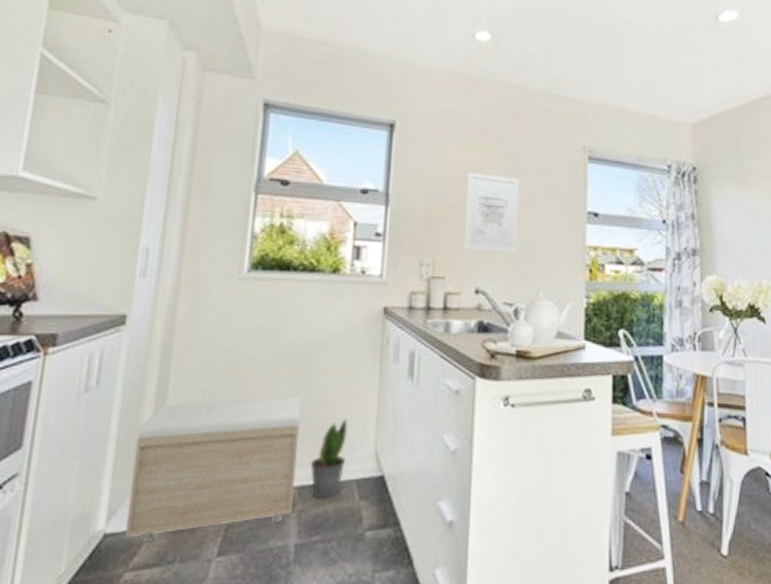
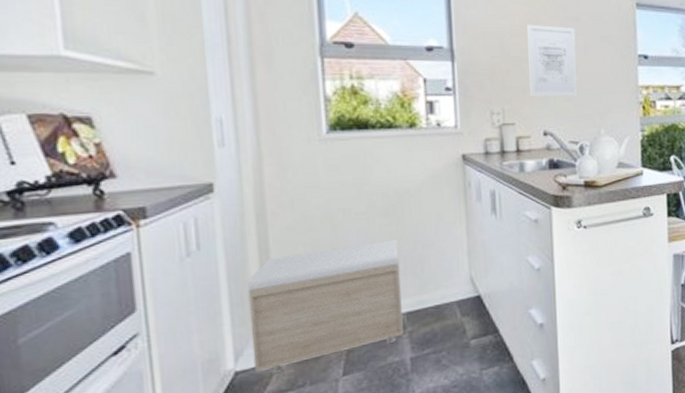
potted plant: present [310,418,348,500] -> none [413,253,445,320]

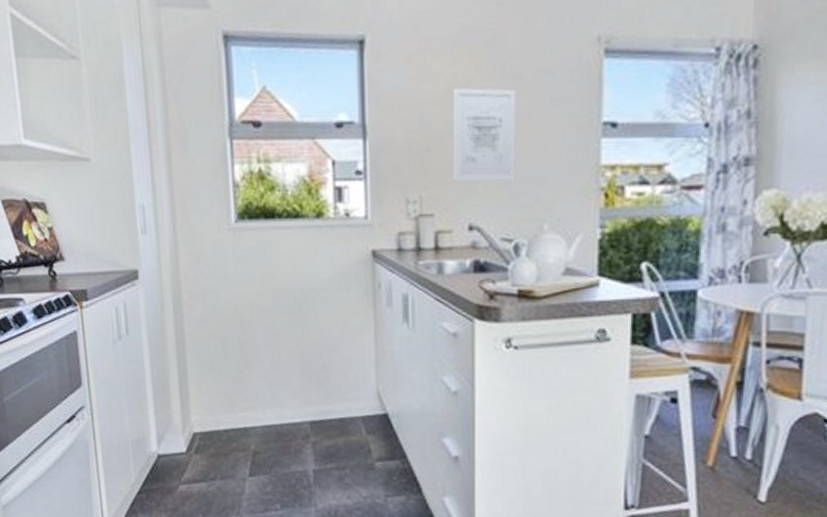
storage bench: present [247,240,404,373] -> none [167,342,307,462]

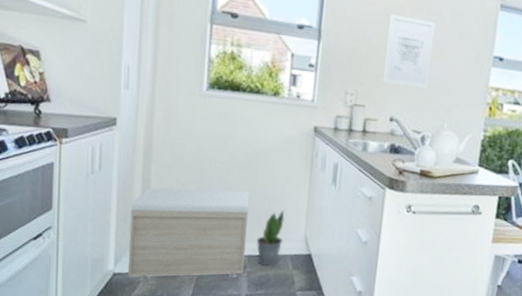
storage bench: none [167,342,307,462] -> present [127,187,250,281]
potted plant: none [317,361,350,434] -> present [256,210,285,267]

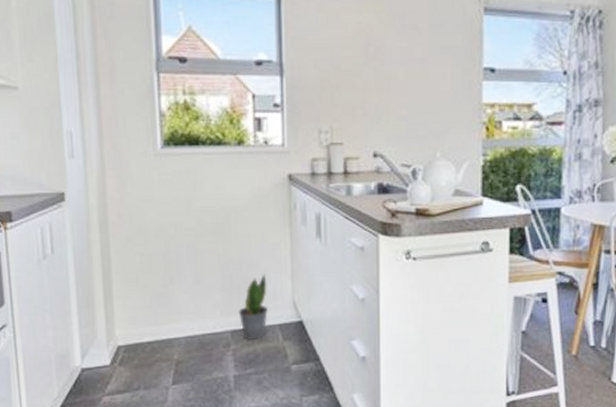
storage bench: present [127,187,250,281] -> none [92,257,228,374]
wall art: present [383,13,436,90] -> none [360,34,412,116]

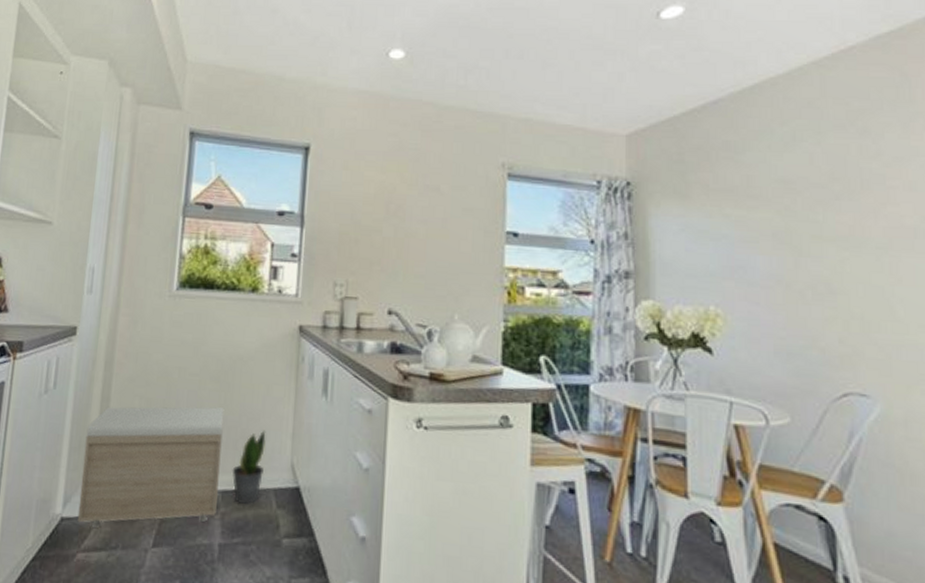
storage bench: none [92,257,228,374] -> present [77,407,225,528]

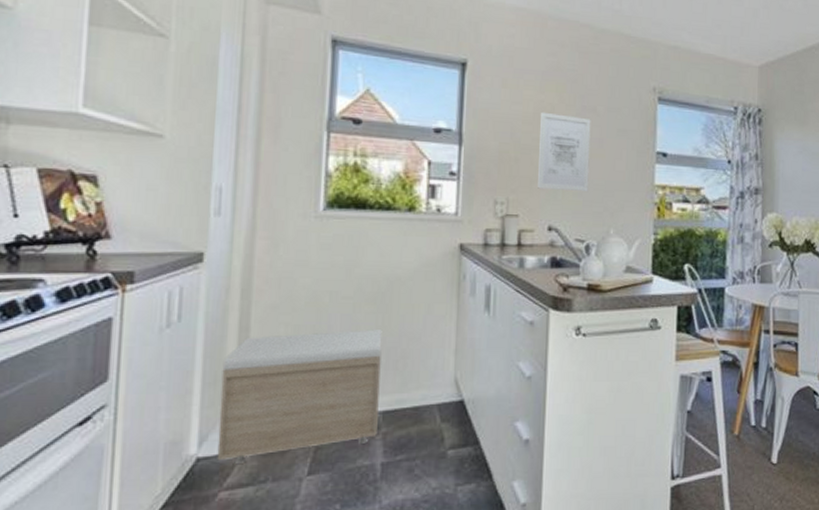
potted plant: present [232,430,266,505] -> none [393,348,428,423]
wall art: none [378,192,434,275] -> present [538,111,591,192]

